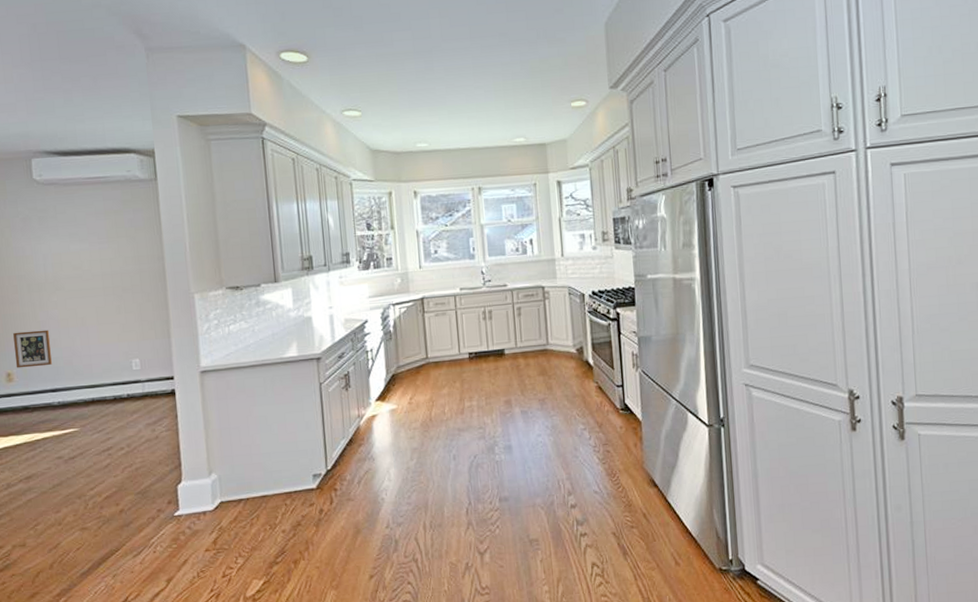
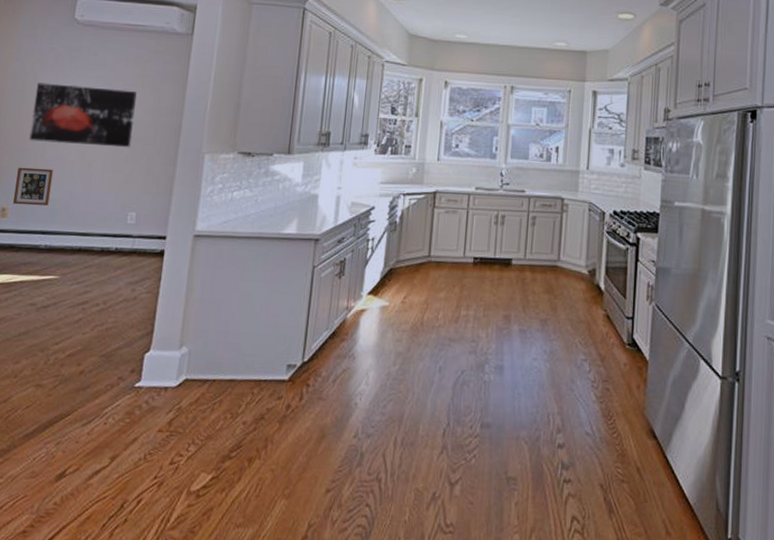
wall art: none [11,243,120,306] -> present [29,83,137,148]

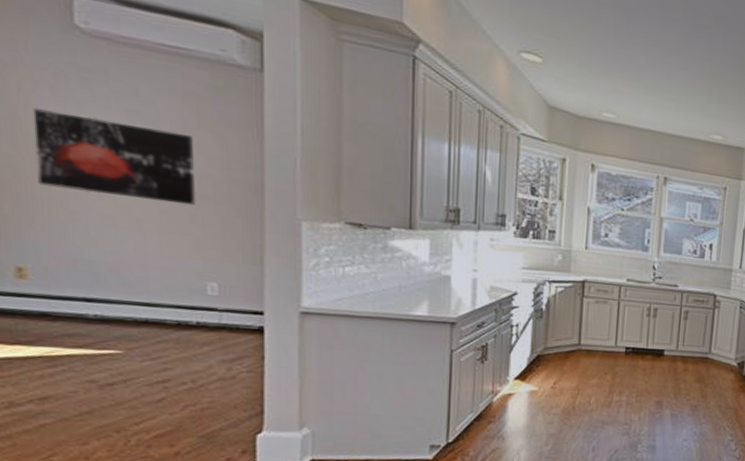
picture frame: present [12,167,54,206] -> none [30,217,88,268]

